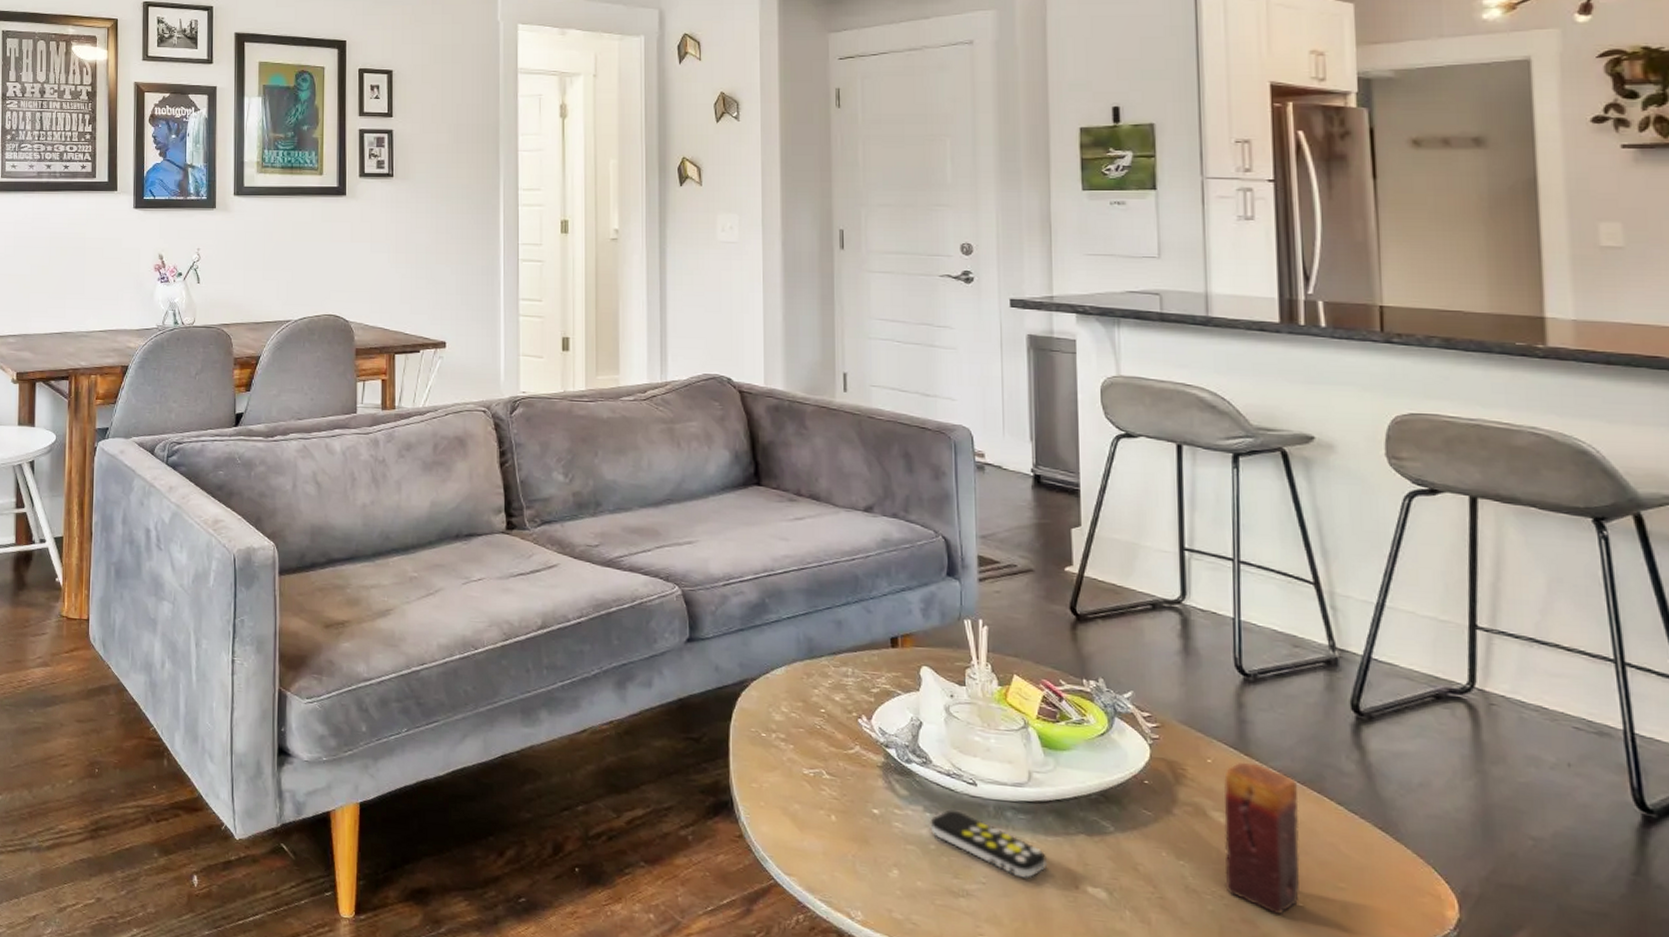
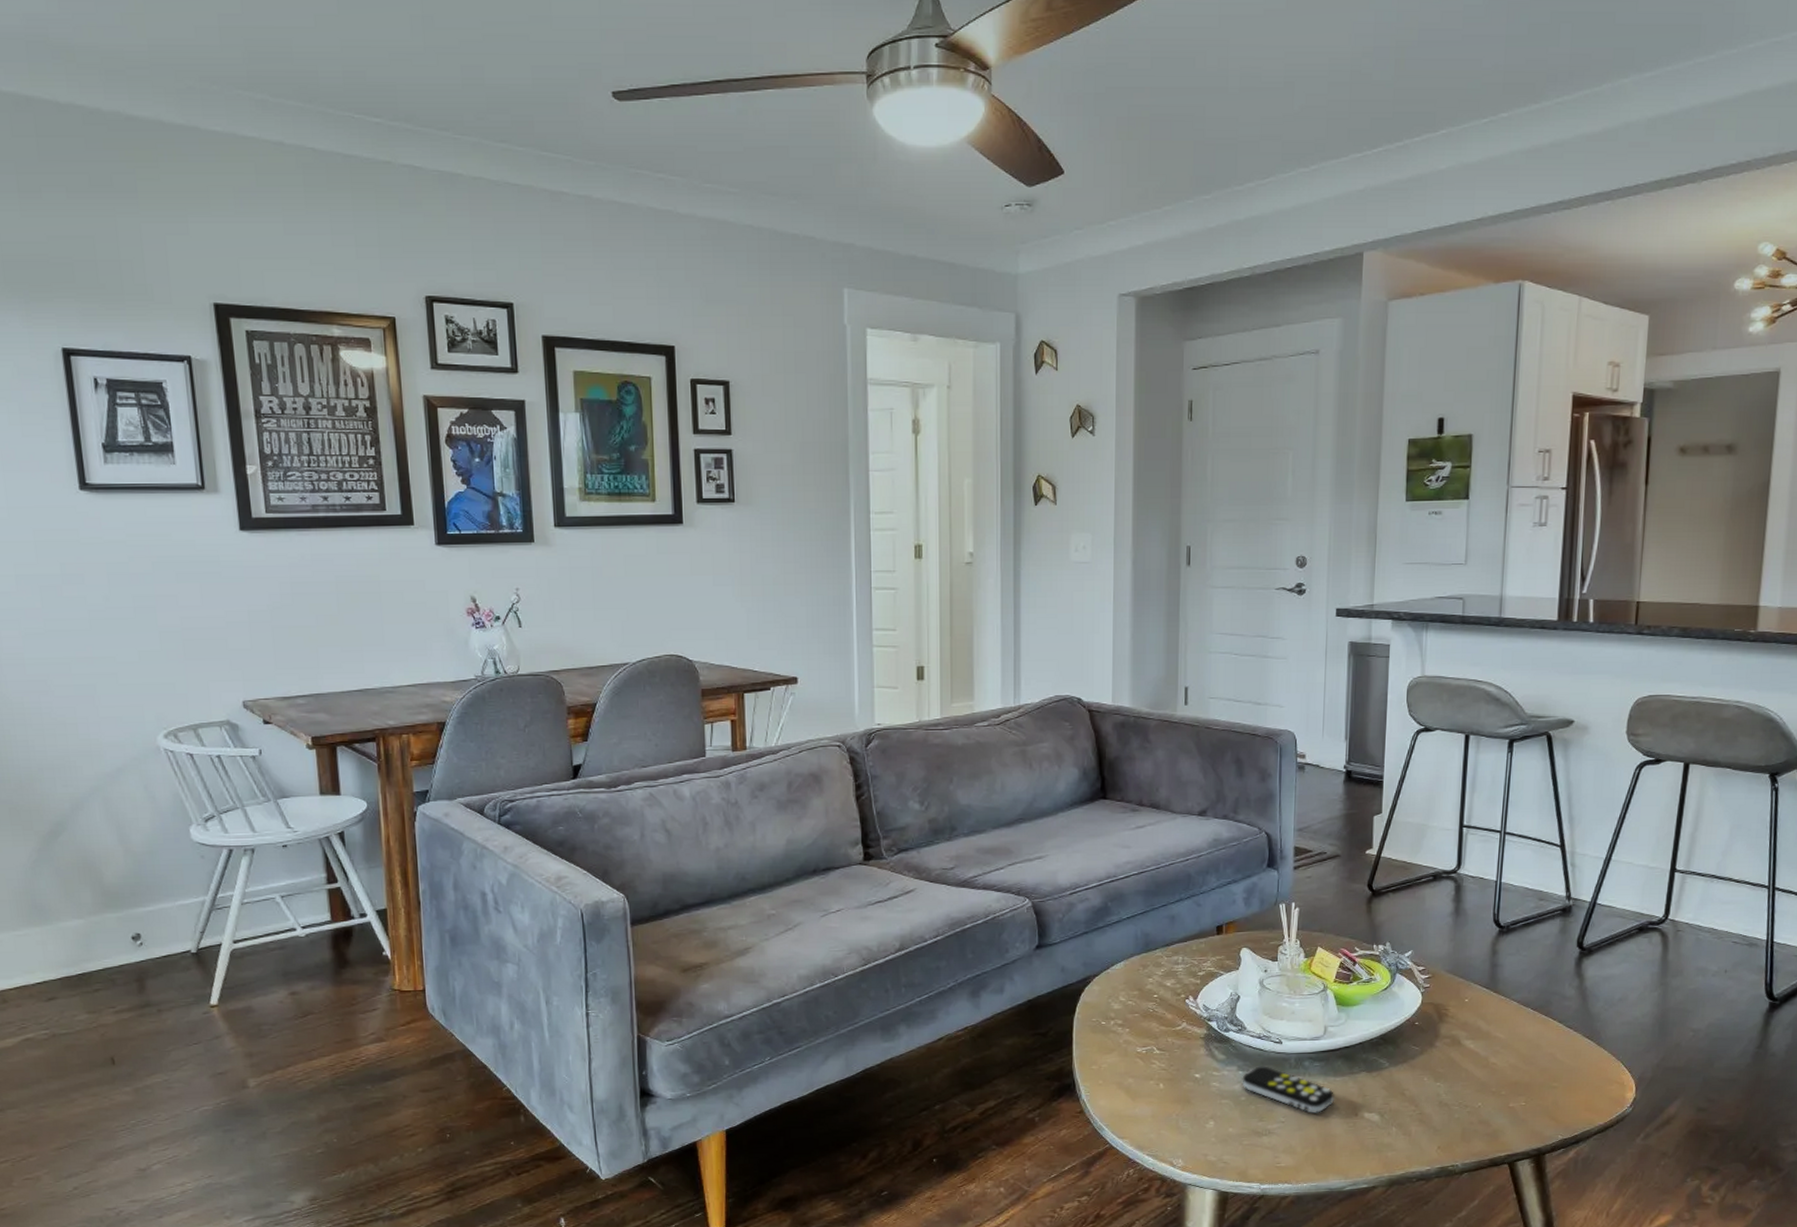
candle: present [1223,762,1300,915] -> none [1469,998,1531,1114]

